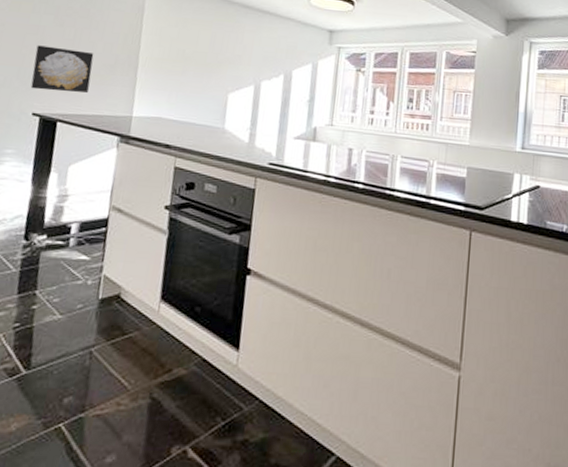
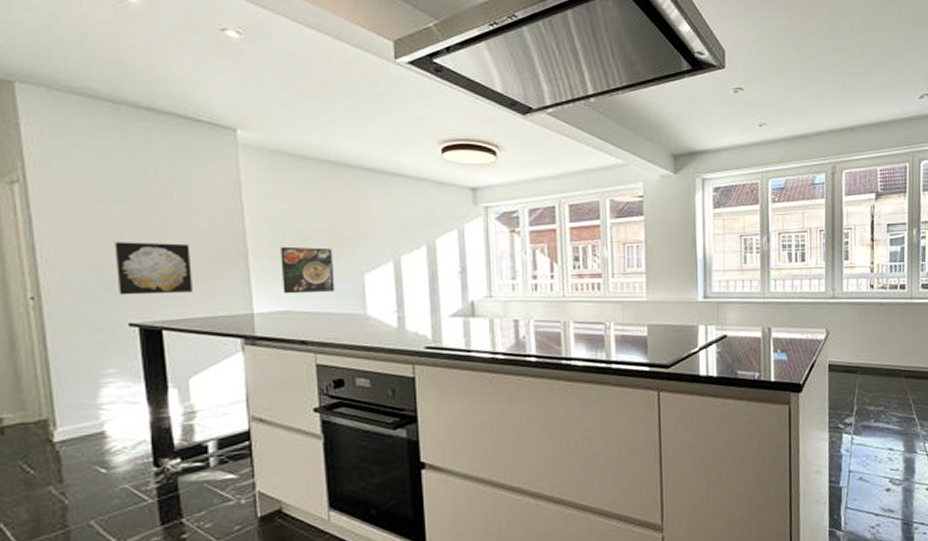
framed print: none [159,62,207,105] -> present [280,246,335,294]

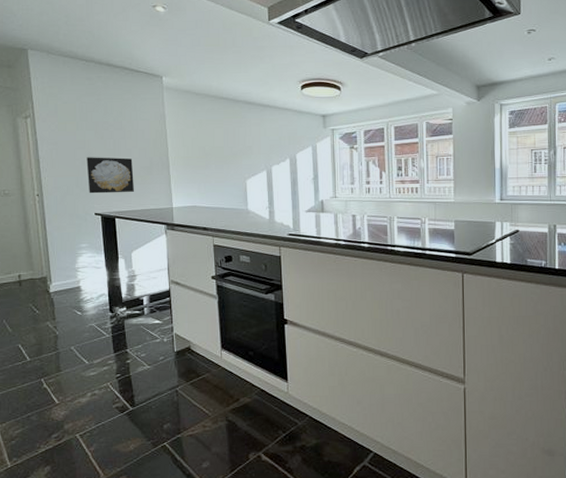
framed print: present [280,246,335,294] -> none [190,159,226,194]

